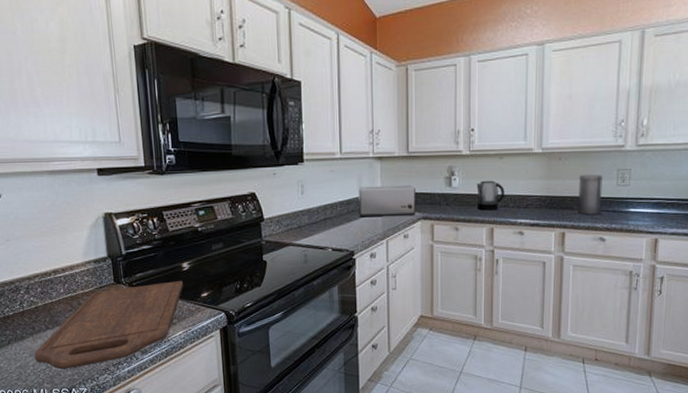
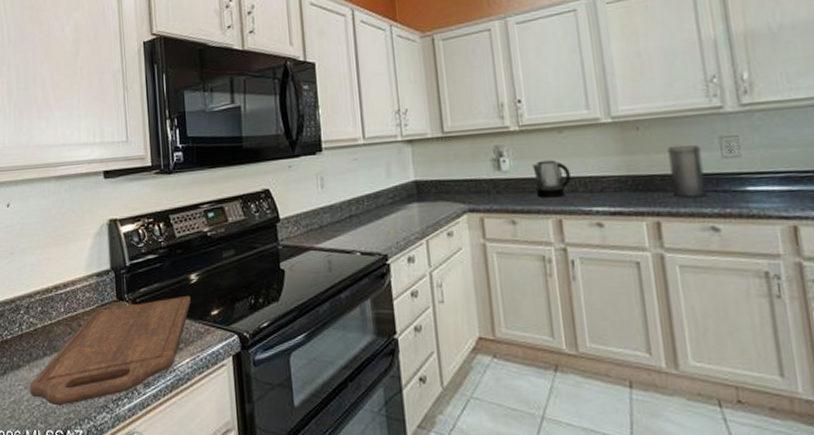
toaster: present [358,185,417,218] -> none [387,171,460,213]

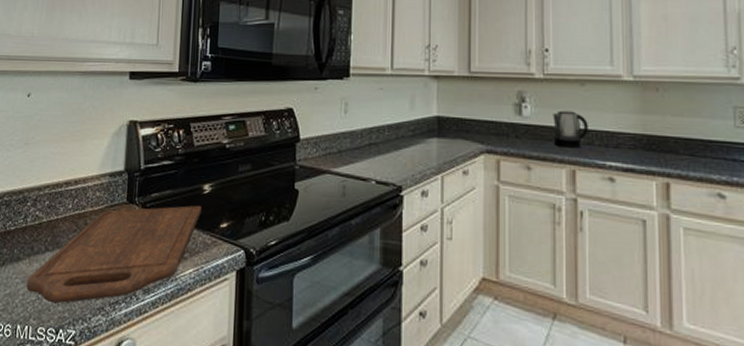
canister: present [667,144,707,197] -> none [684,110,716,162]

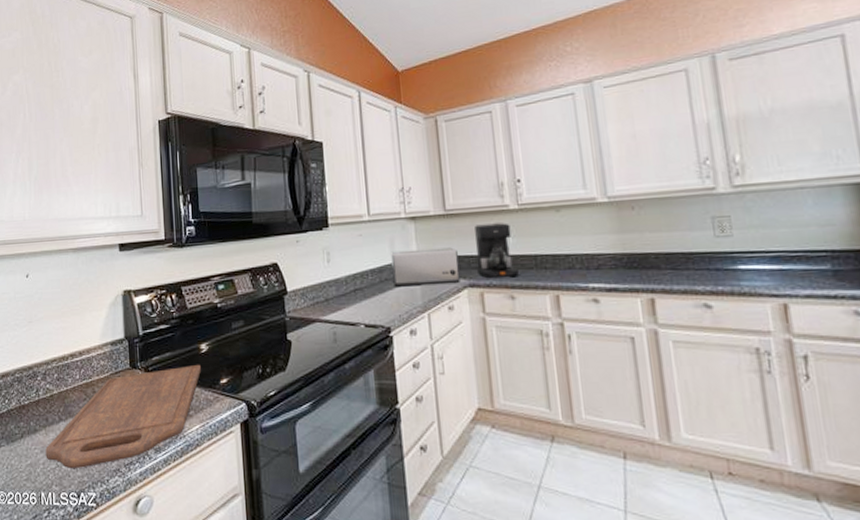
toaster: none [408,108,479,148] -> present [391,247,460,287]
coffee maker: none [496,90,537,146] -> present [475,223,519,278]
kettle: present [553,110,588,148] -> none [531,237,568,274]

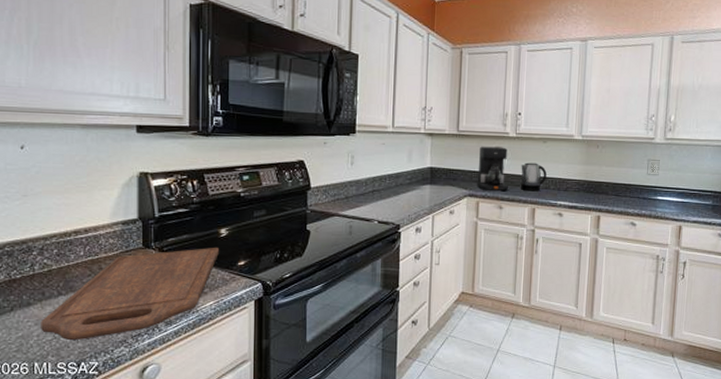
toaster: present [391,247,460,287] -> none [406,161,464,193]
kettle: none [531,237,568,274] -> present [520,162,547,192]

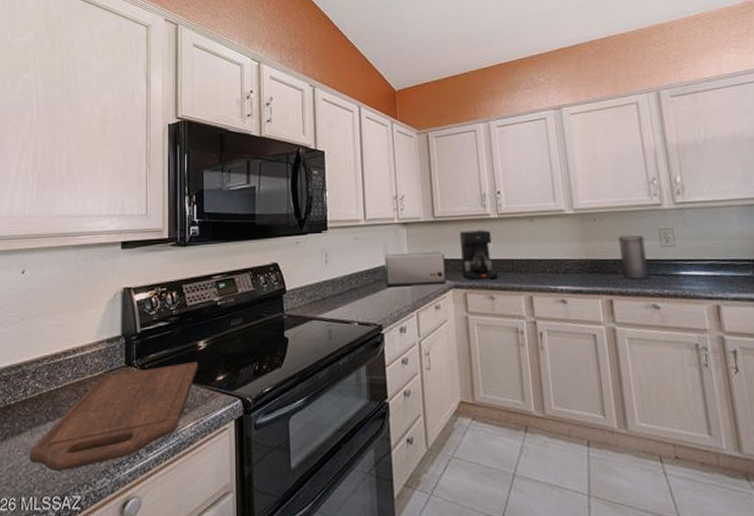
toaster: none [406,161,464,193] -> present [384,251,446,287]
kettle: present [520,162,547,192] -> none [509,244,540,277]
canister: none [612,162,635,200] -> present [618,234,649,279]

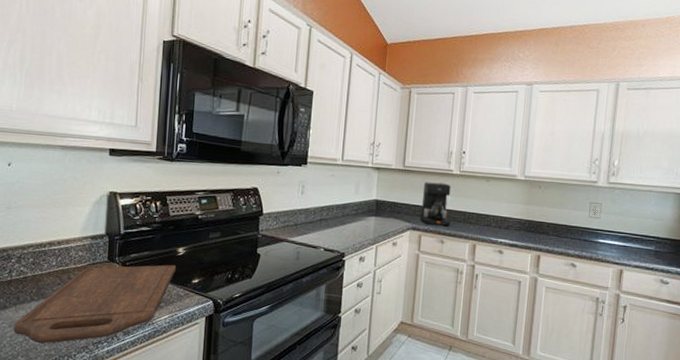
toaster: present [384,251,446,287] -> none [352,192,408,226]
canister: present [618,234,649,279] -> none [553,203,577,242]

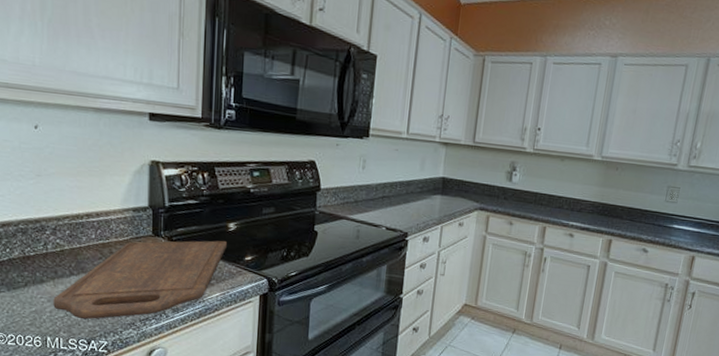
coffee maker: present [420,182,451,226] -> none [489,159,523,207]

